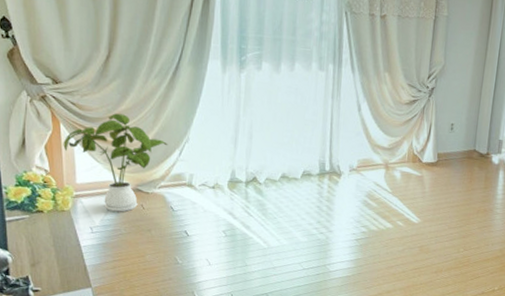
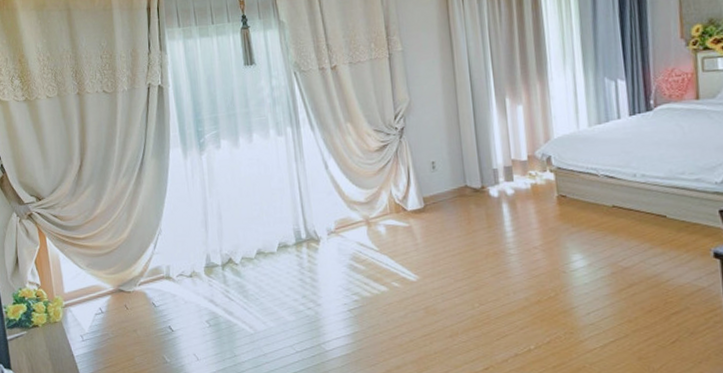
house plant: present [63,113,168,212] -> none [50,217,143,316]

